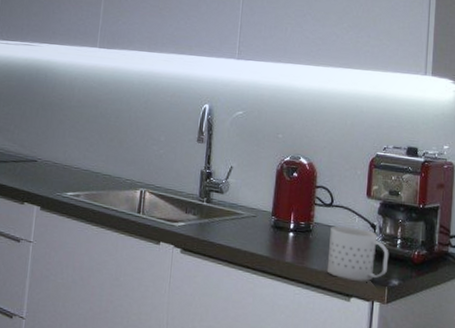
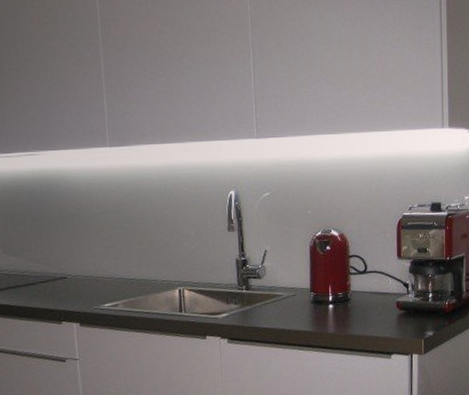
mug: present [326,226,389,282] -> none [366,289,423,339]

